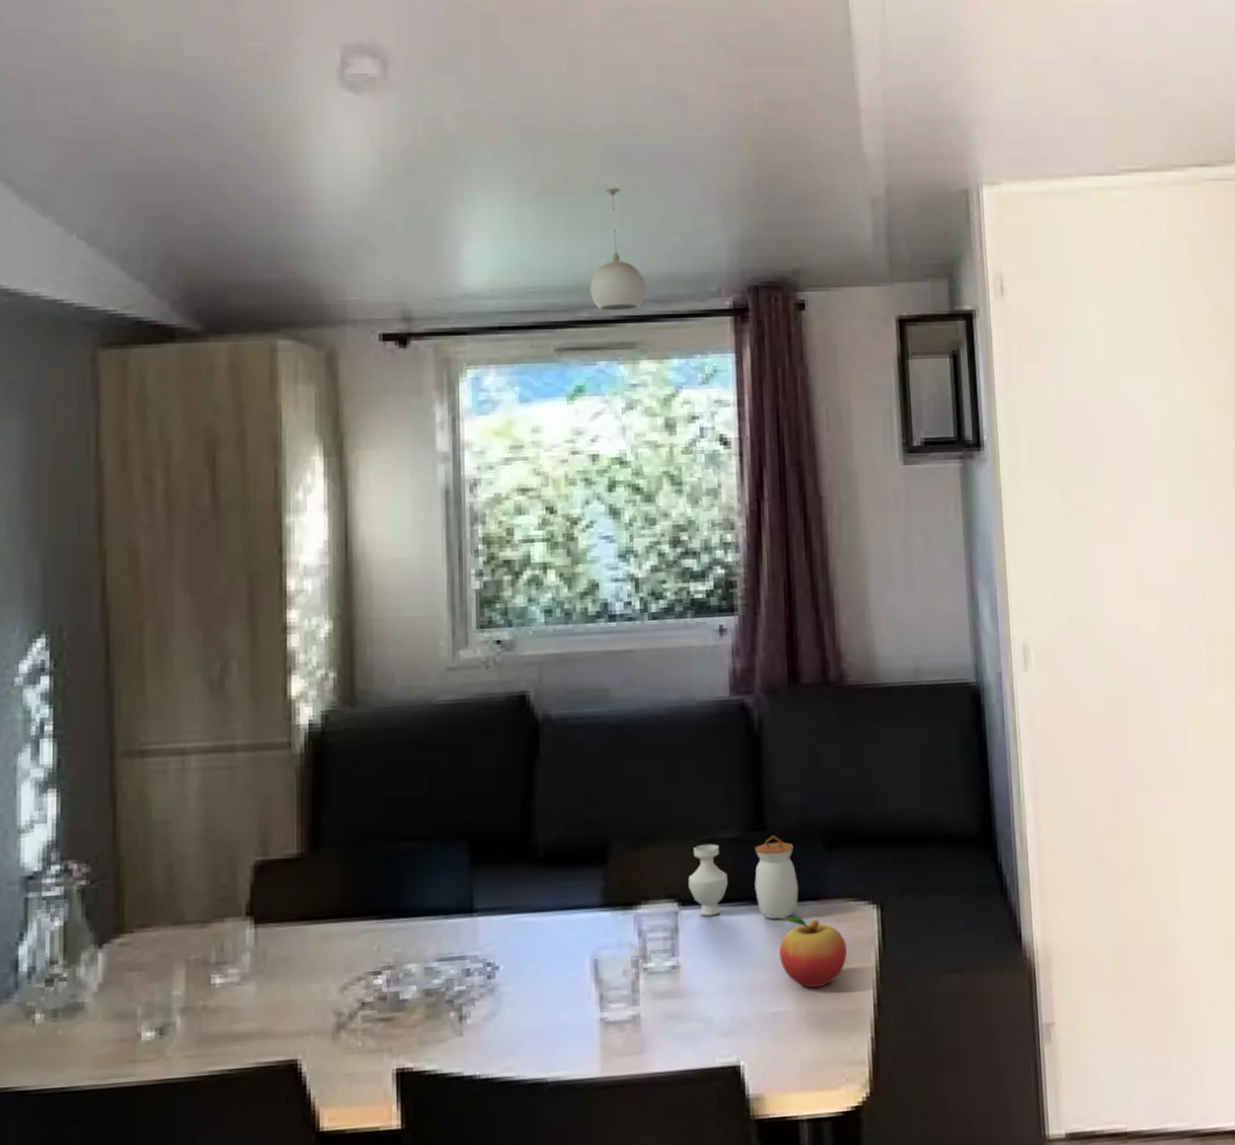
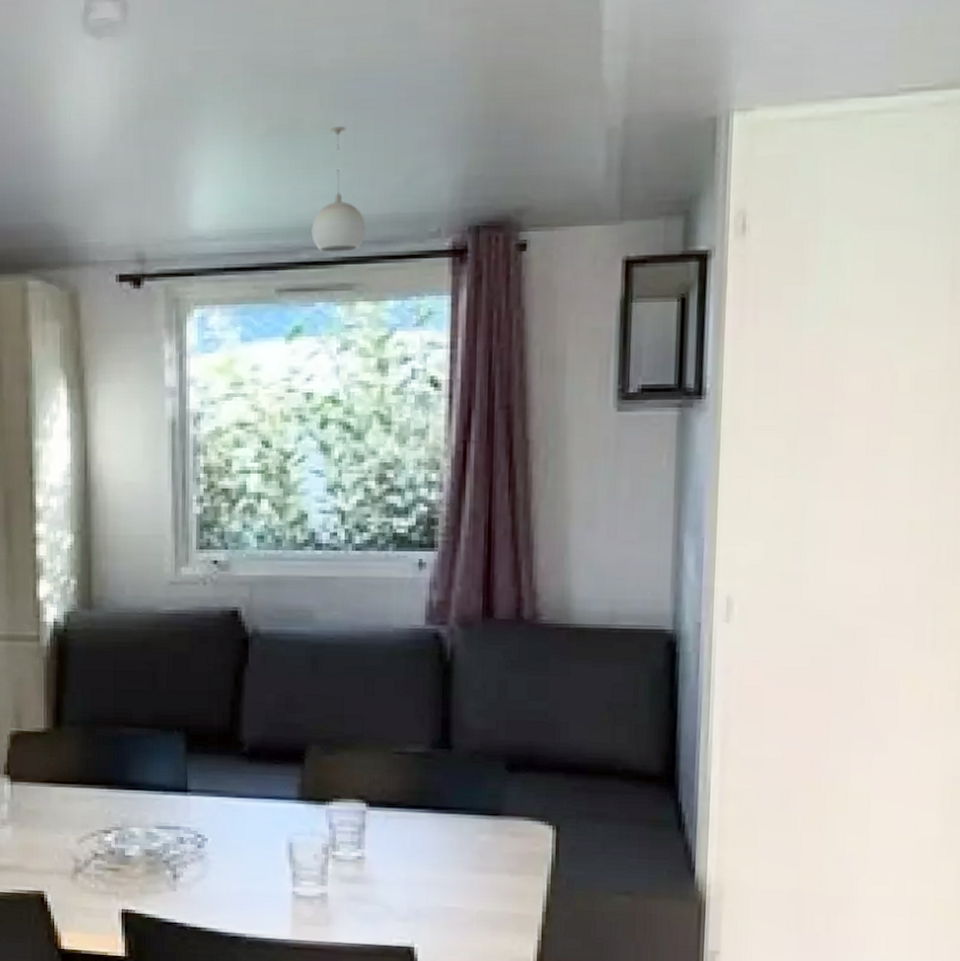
jar: present [688,835,799,920] -> none [376,754,478,829]
fruit: present [779,916,847,988] -> none [456,826,520,891]

